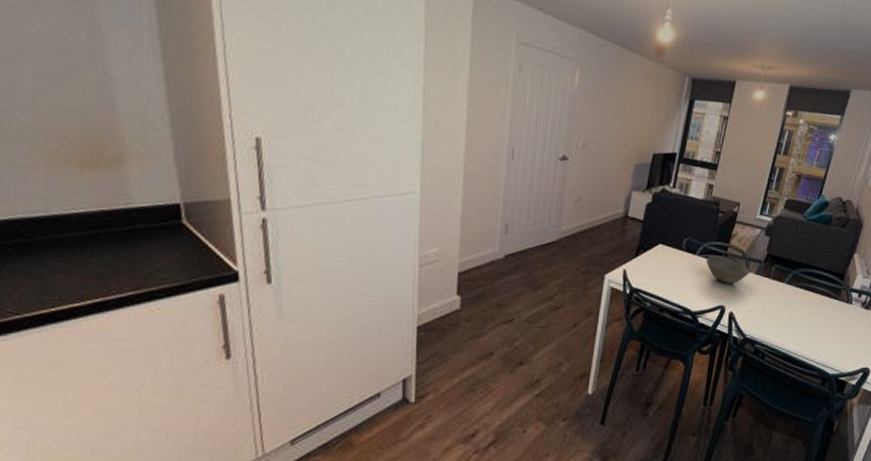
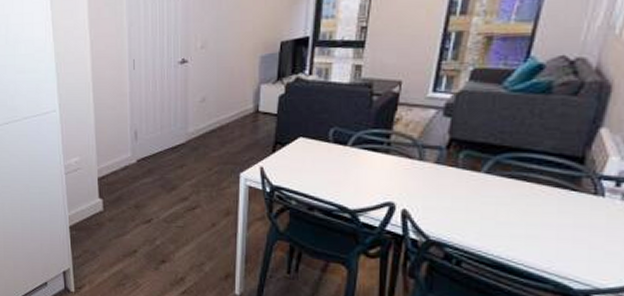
bowl: present [706,255,750,284] -> none [363,145,427,177]

